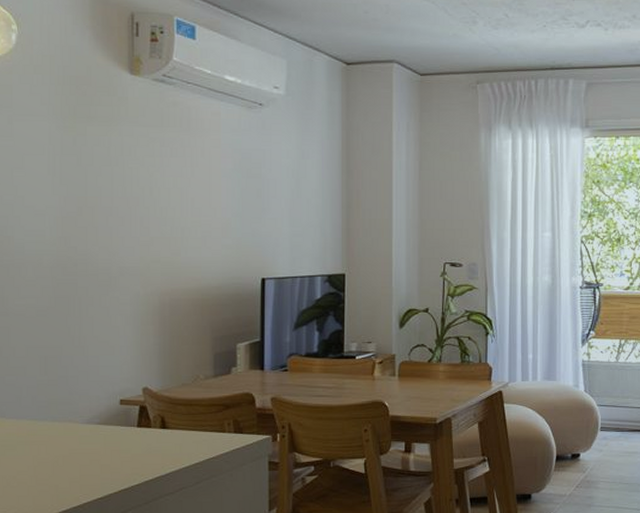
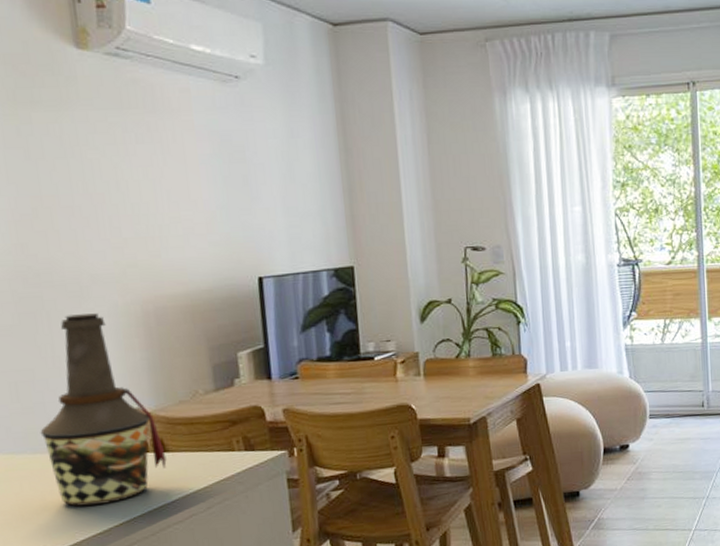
bottle: none [61,301,165,473] -> present [40,313,167,508]

